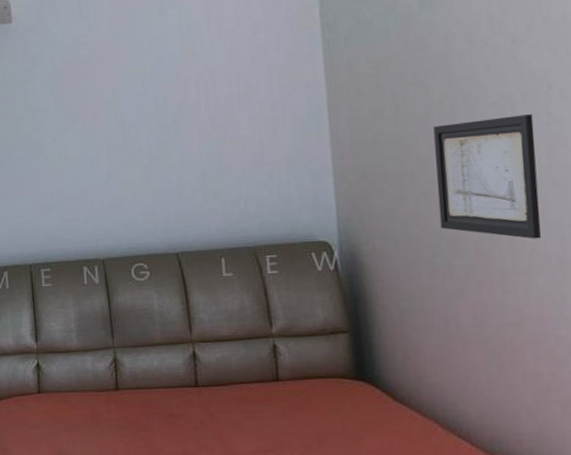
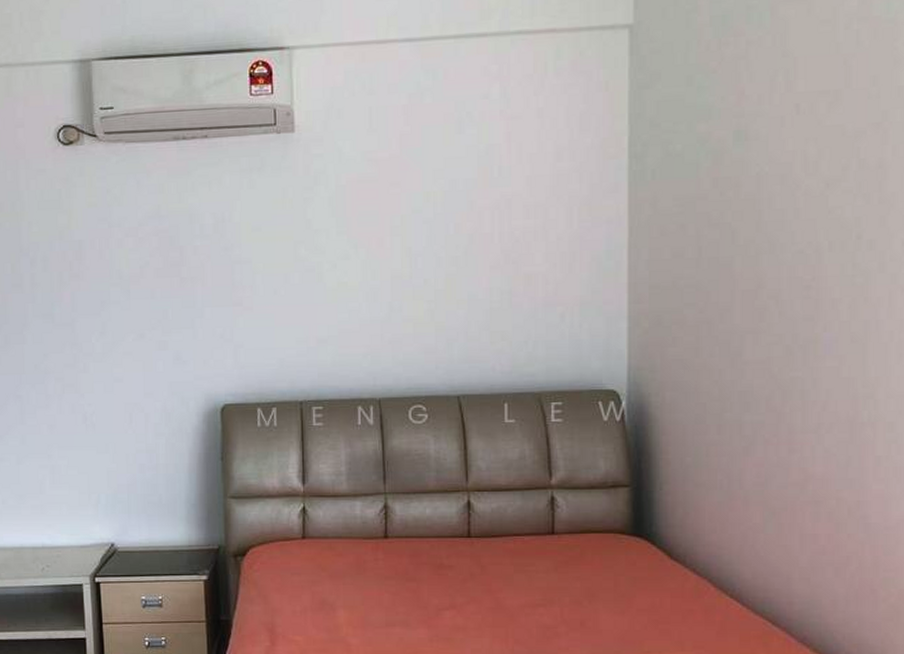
wall art: present [433,114,541,239] -> none [733,265,838,397]

